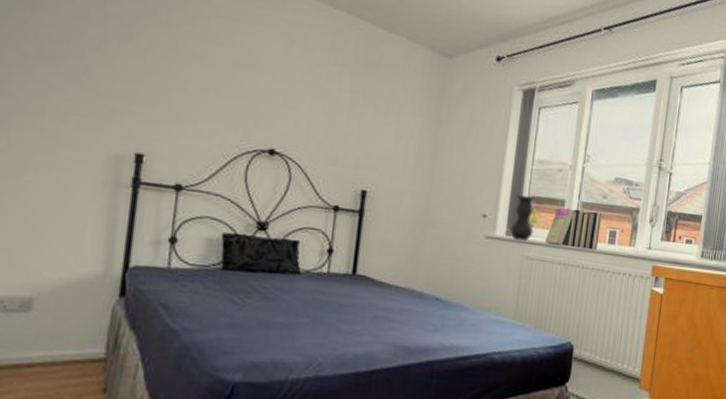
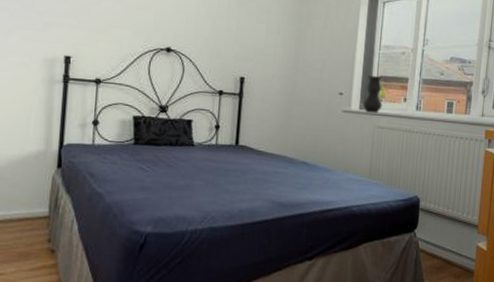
books: present [544,207,602,251] -> none [392,84,440,119]

